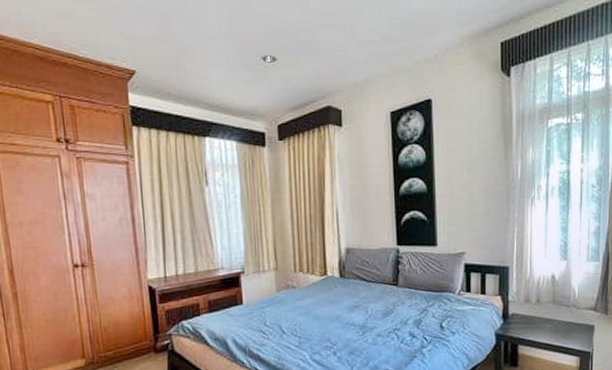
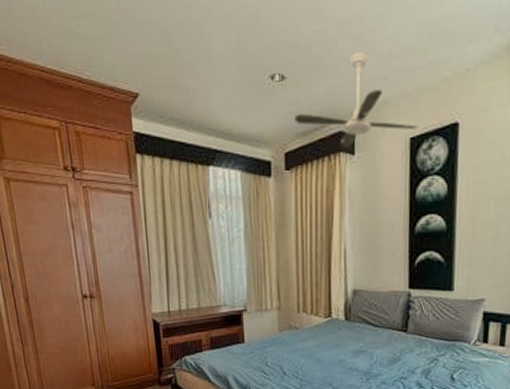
ceiling fan: none [286,39,397,120] -> present [294,52,419,147]

